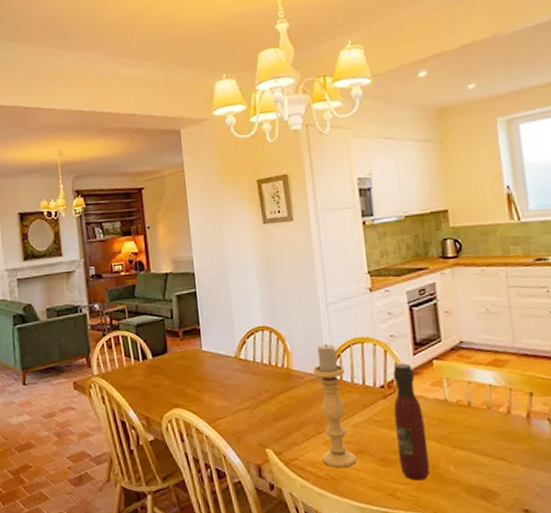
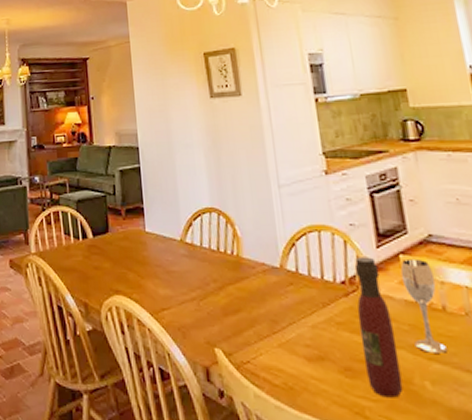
candle holder: present [313,343,356,468] -> none [265,230,317,377]
wineglass: none [433,363,471,442] -> present [400,258,448,353]

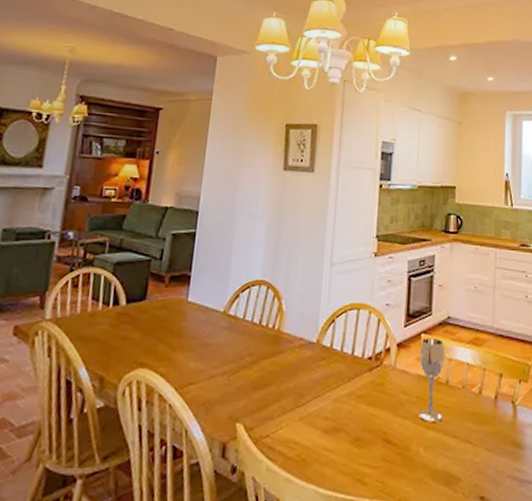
wine bottle: present [354,257,404,398] -> none [373,335,404,464]

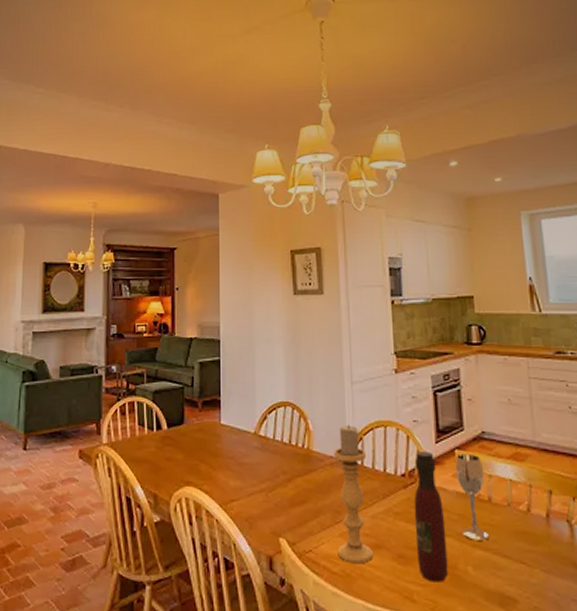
candle holder: none [295,306,336,448] -> present [334,425,373,564]
wine bottle: none [373,335,404,464] -> present [413,451,449,582]

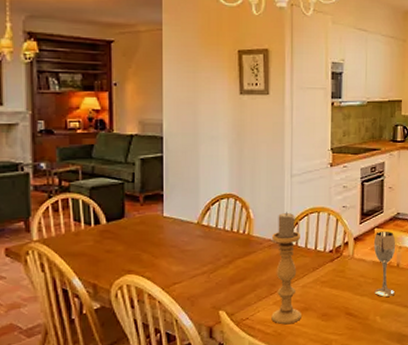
wine bottle: present [413,451,449,582] -> none [337,231,362,332]

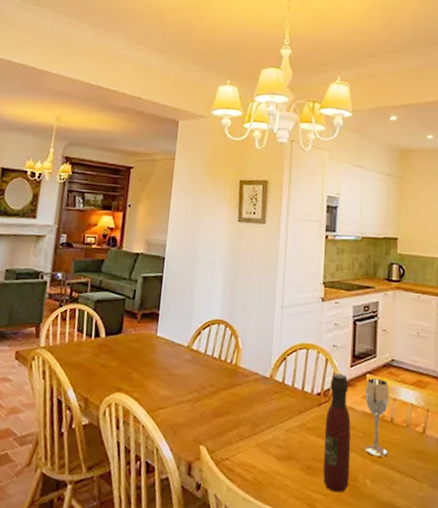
candle holder: present [271,212,301,325] -> none [252,345,288,473]
wine bottle: none [337,231,362,332] -> present [323,373,351,493]

